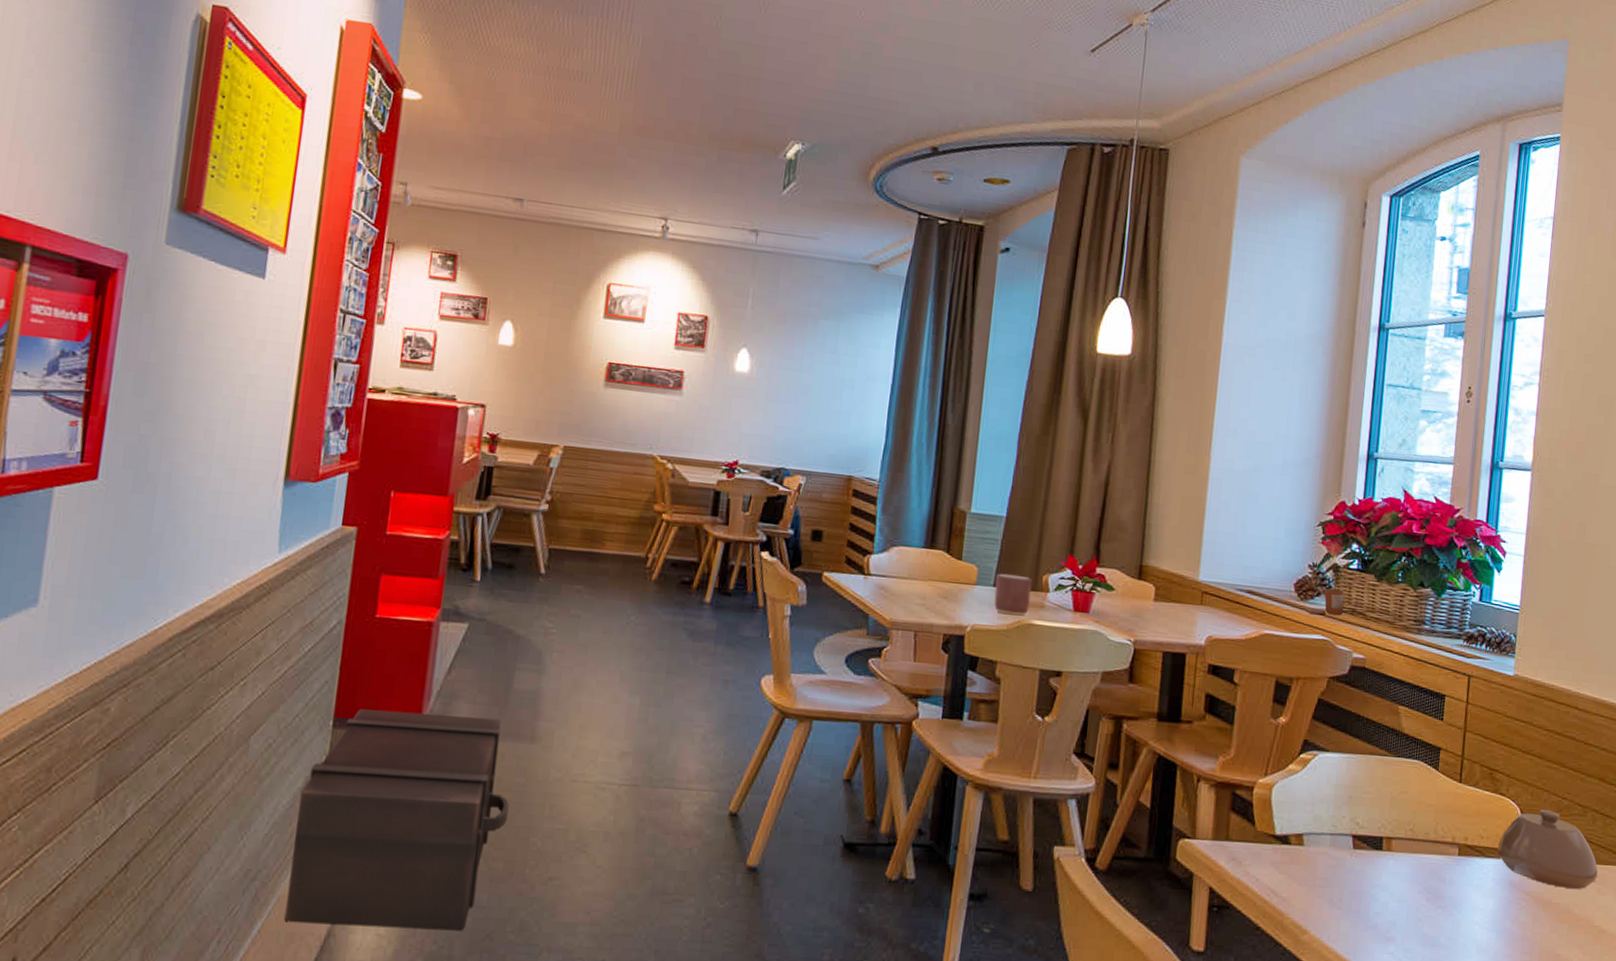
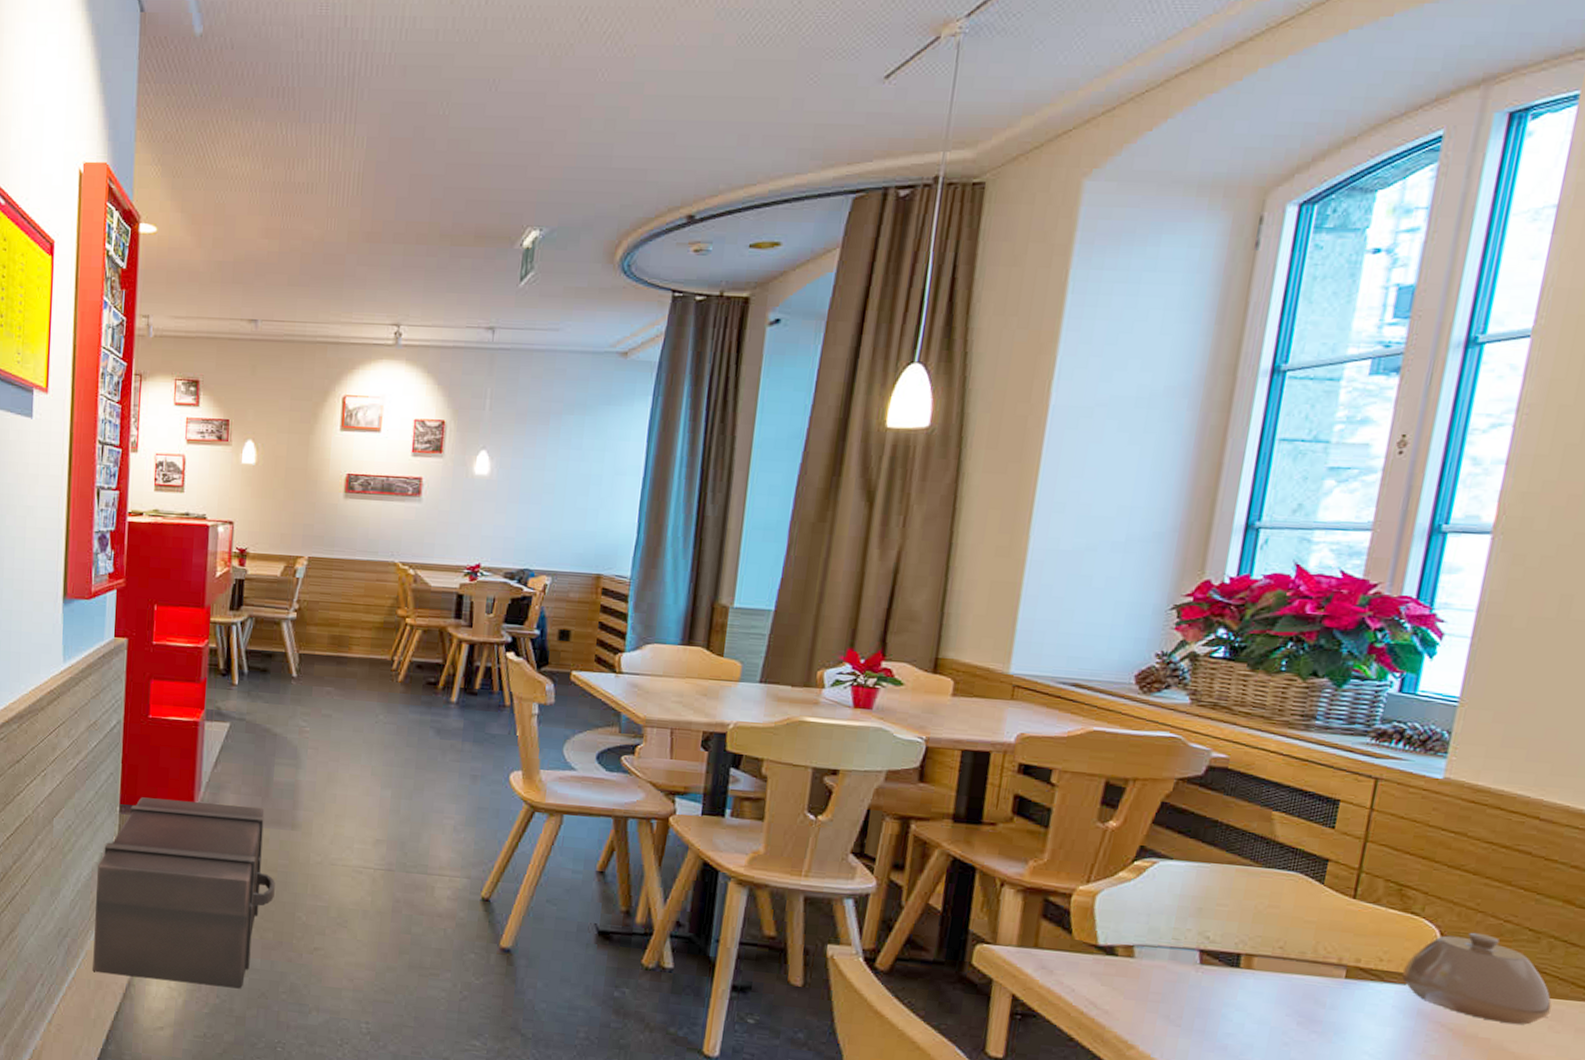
mug: present [994,573,1032,616] -> none [760,669,805,713]
candle: present [1306,588,1344,615] -> none [1150,680,1203,710]

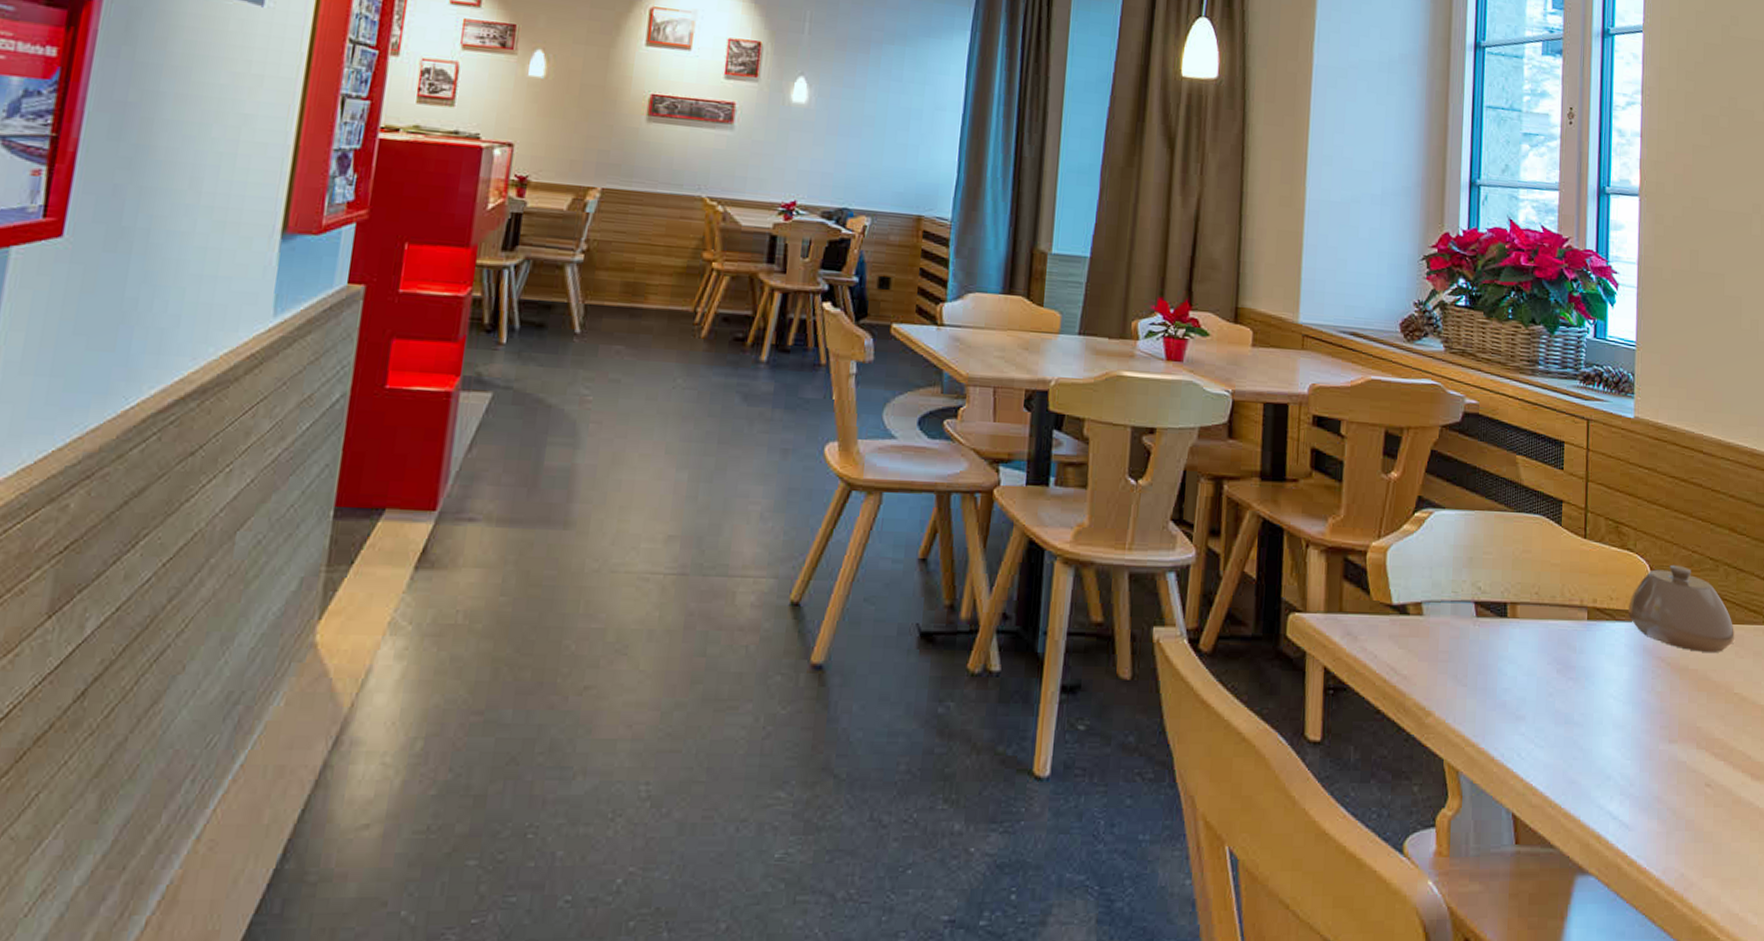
suitcase: present [93,797,275,988] -> none [272,496,539,754]

